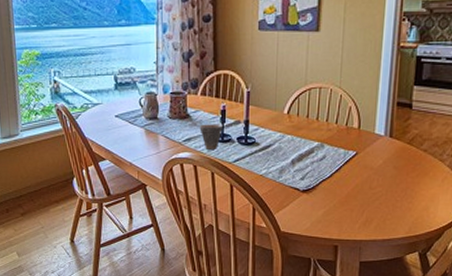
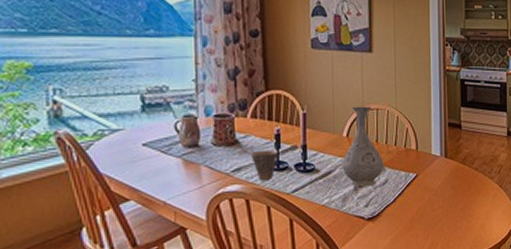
vase: none [281,84,323,161] -> present [342,106,384,187]

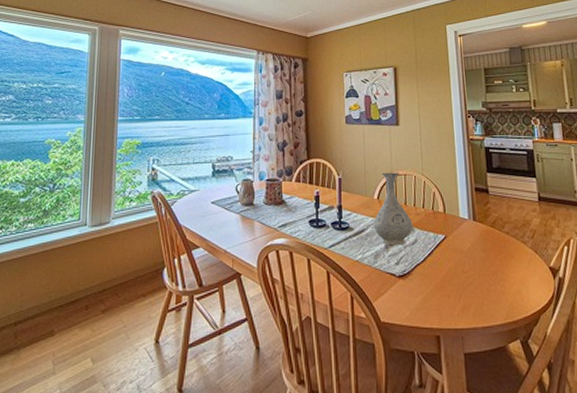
cup: present [251,150,278,180] -> none [294,209,317,235]

